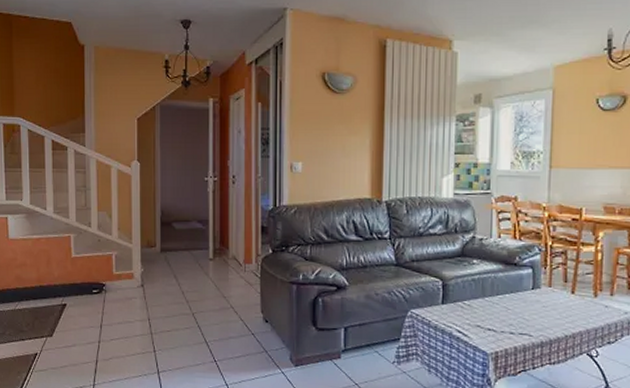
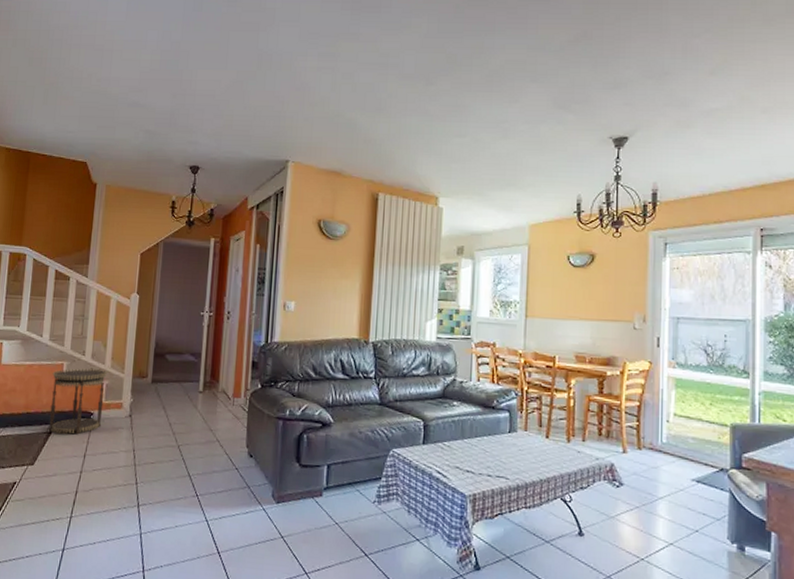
side table: none [60,240,115,306] -> present [48,368,108,435]

